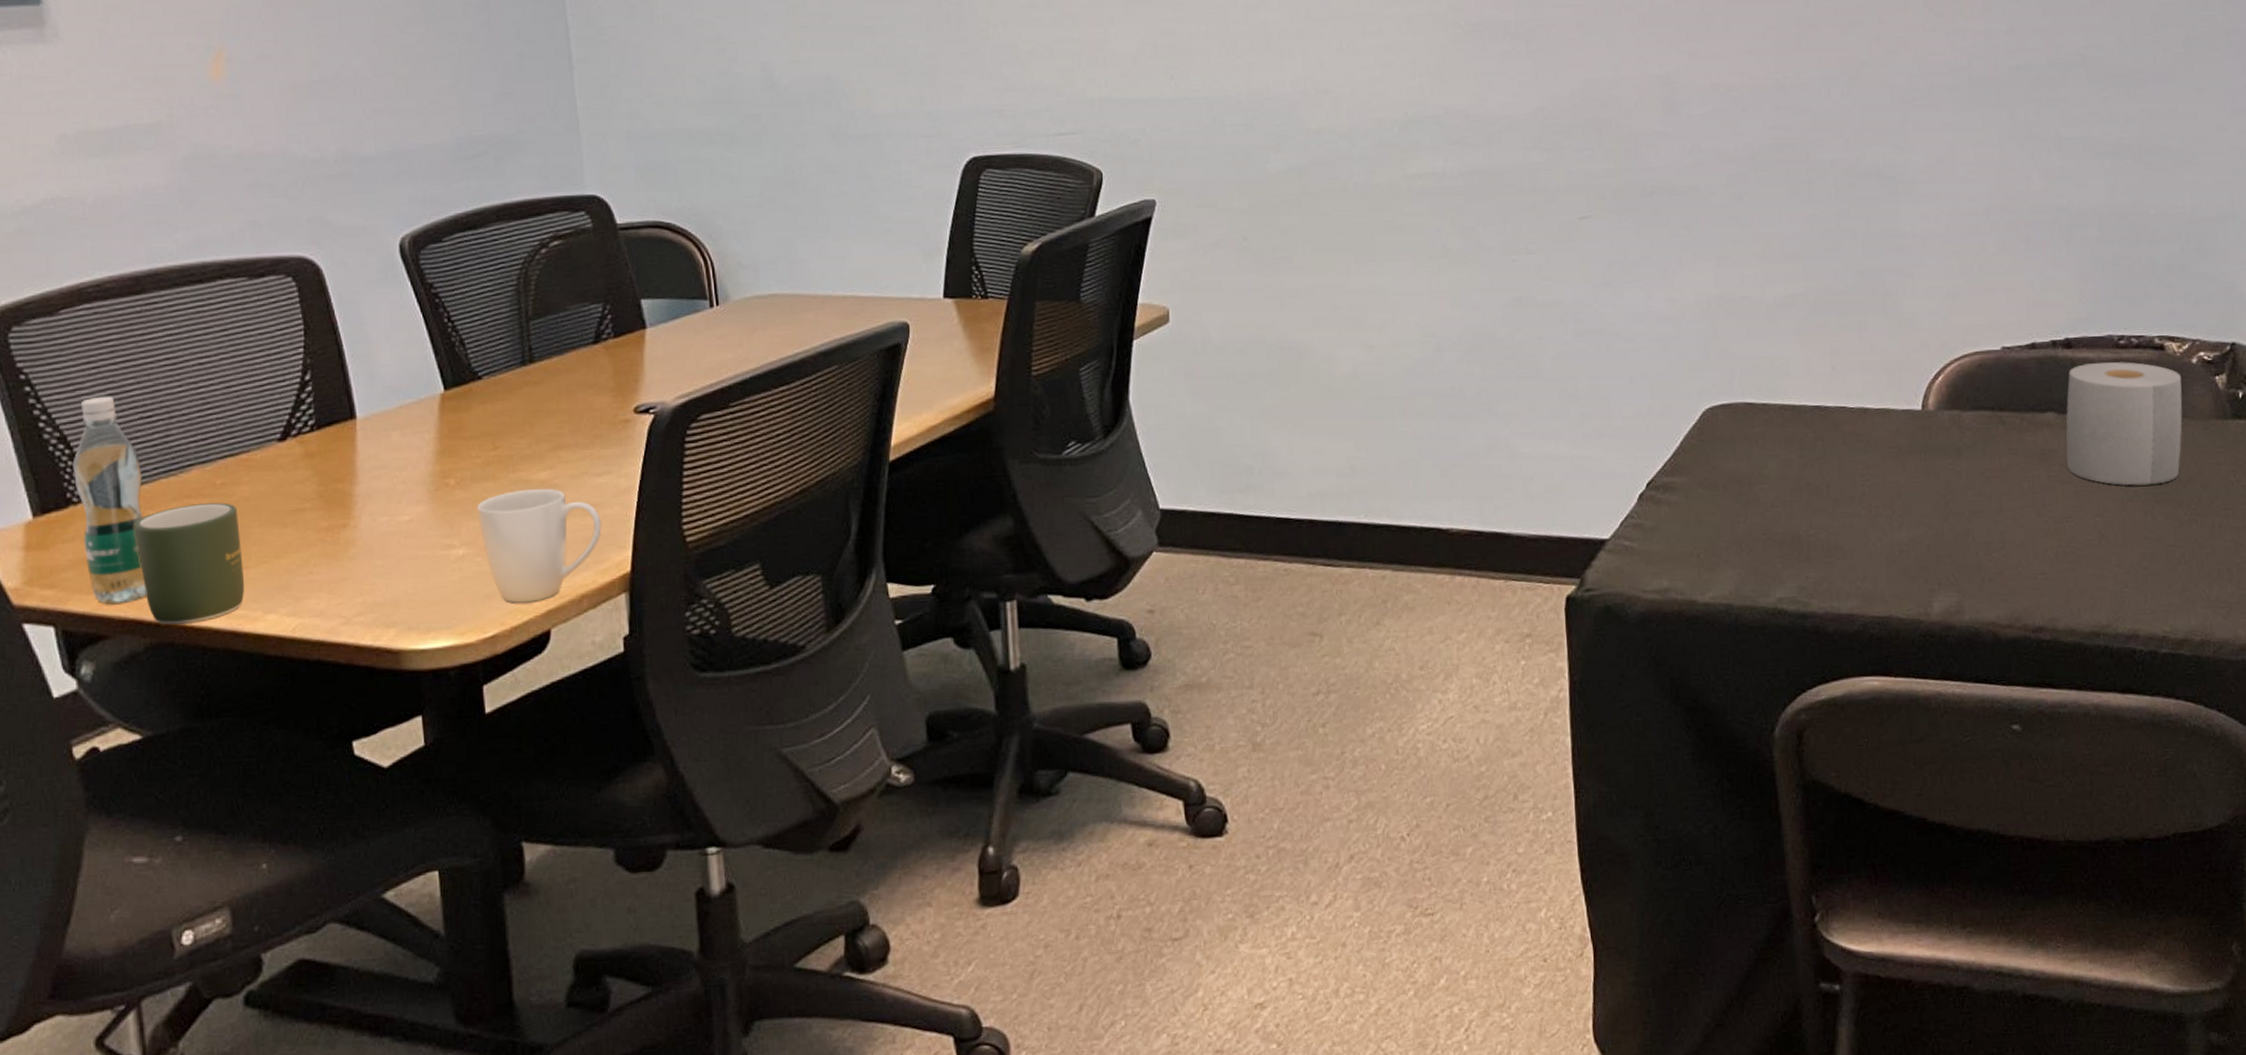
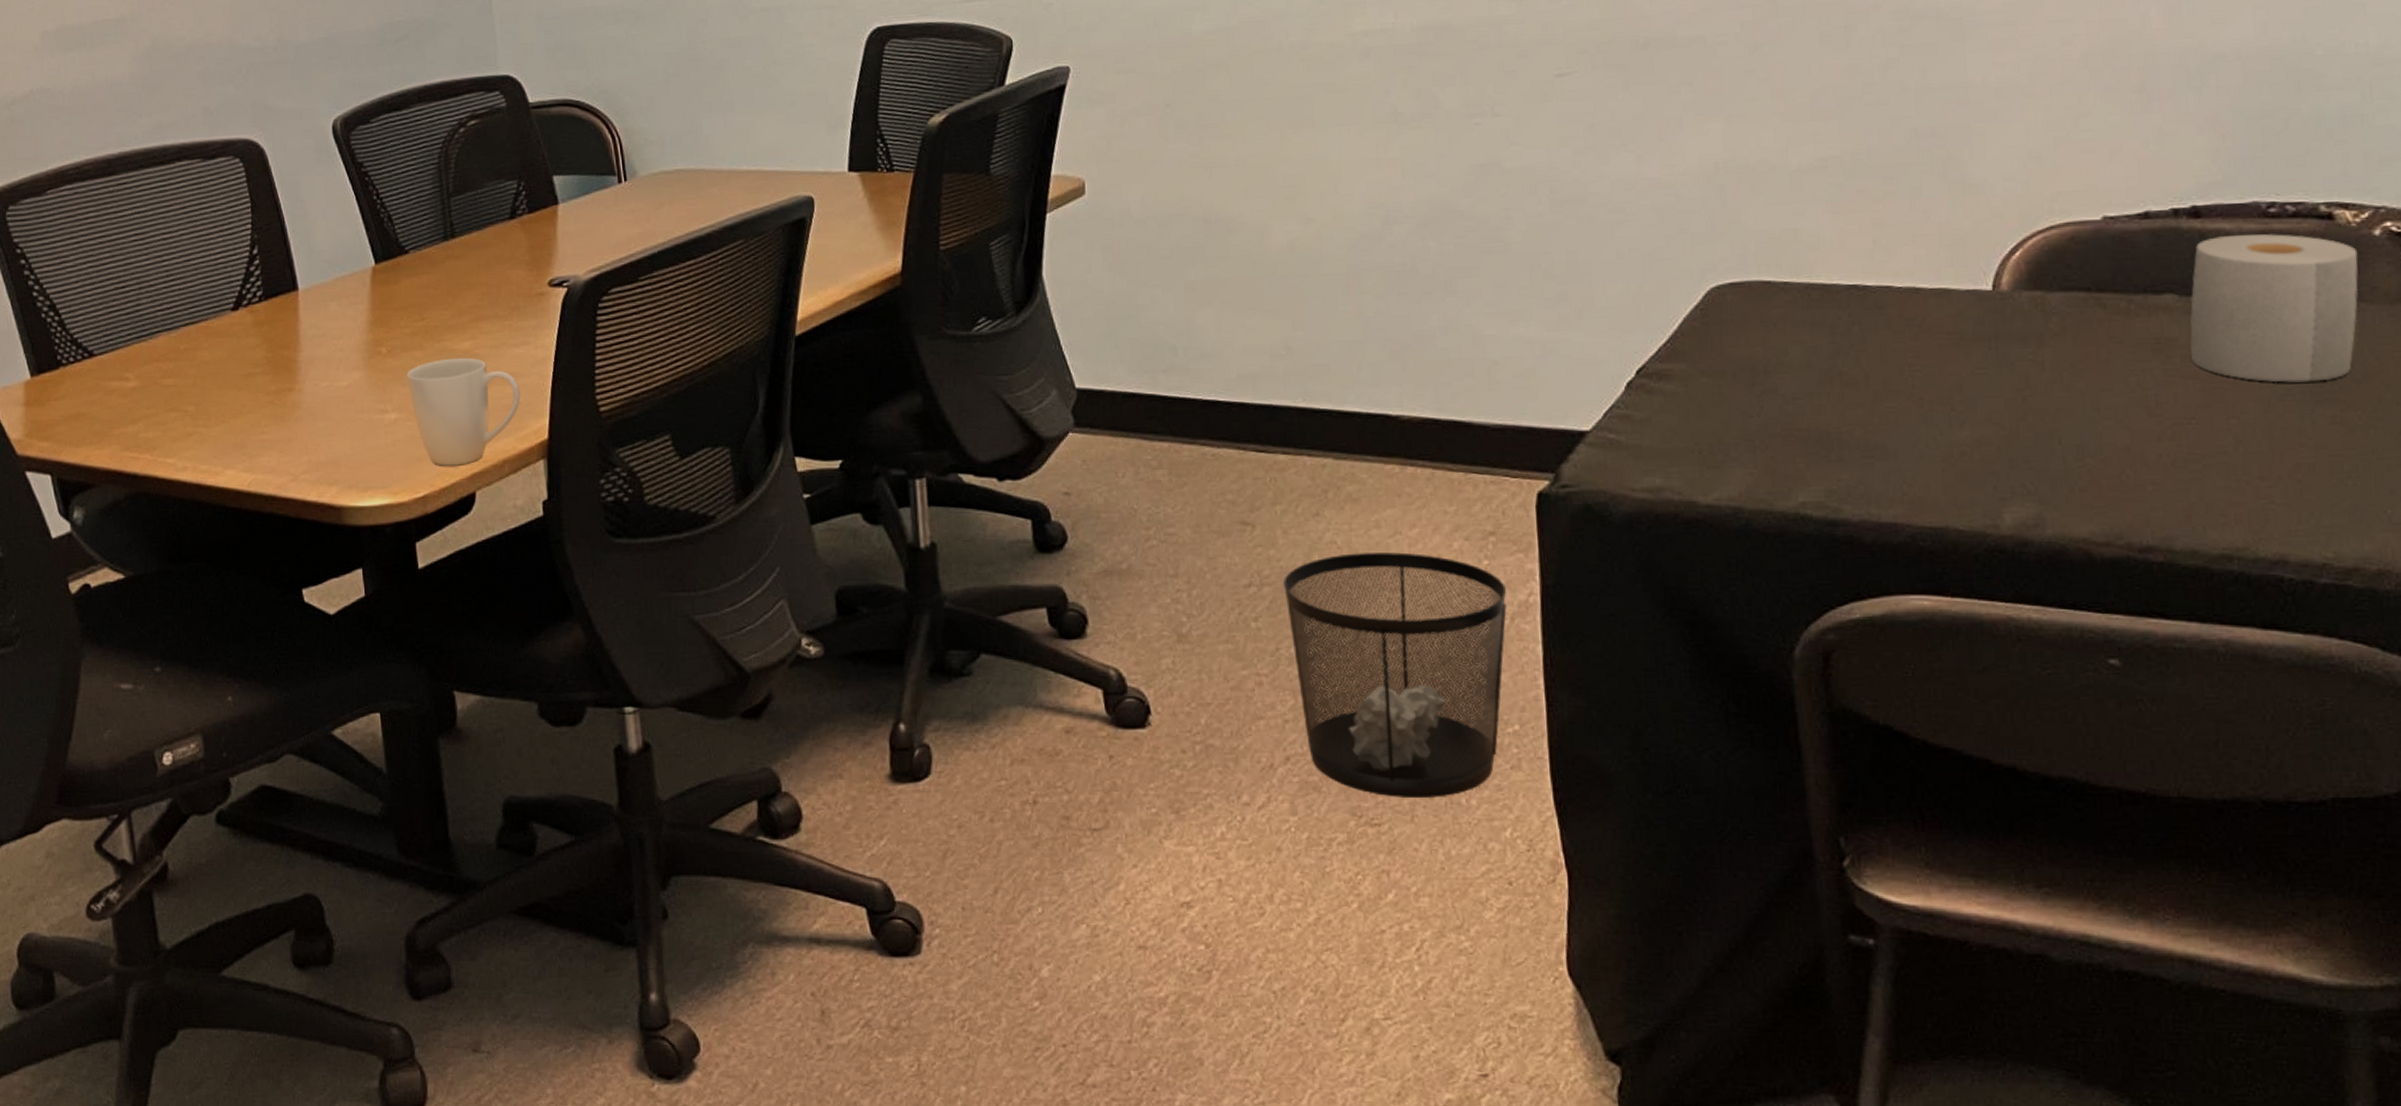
bottle: present [72,396,147,605] -> none [61,268,126,457]
mug: present [134,502,245,625] -> none [113,366,207,476]
waste bin: none [1348,656,1541,887] -> present [1283,552,1507,798]

